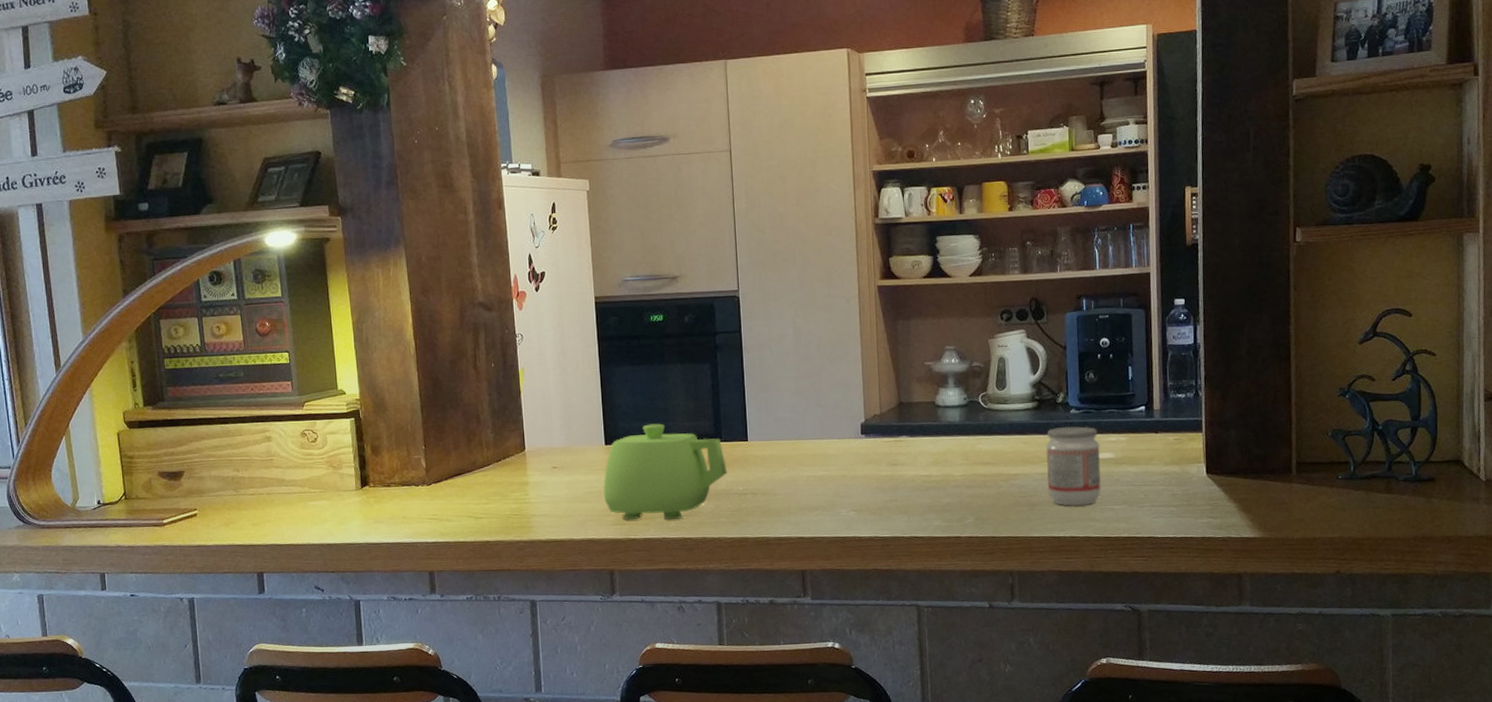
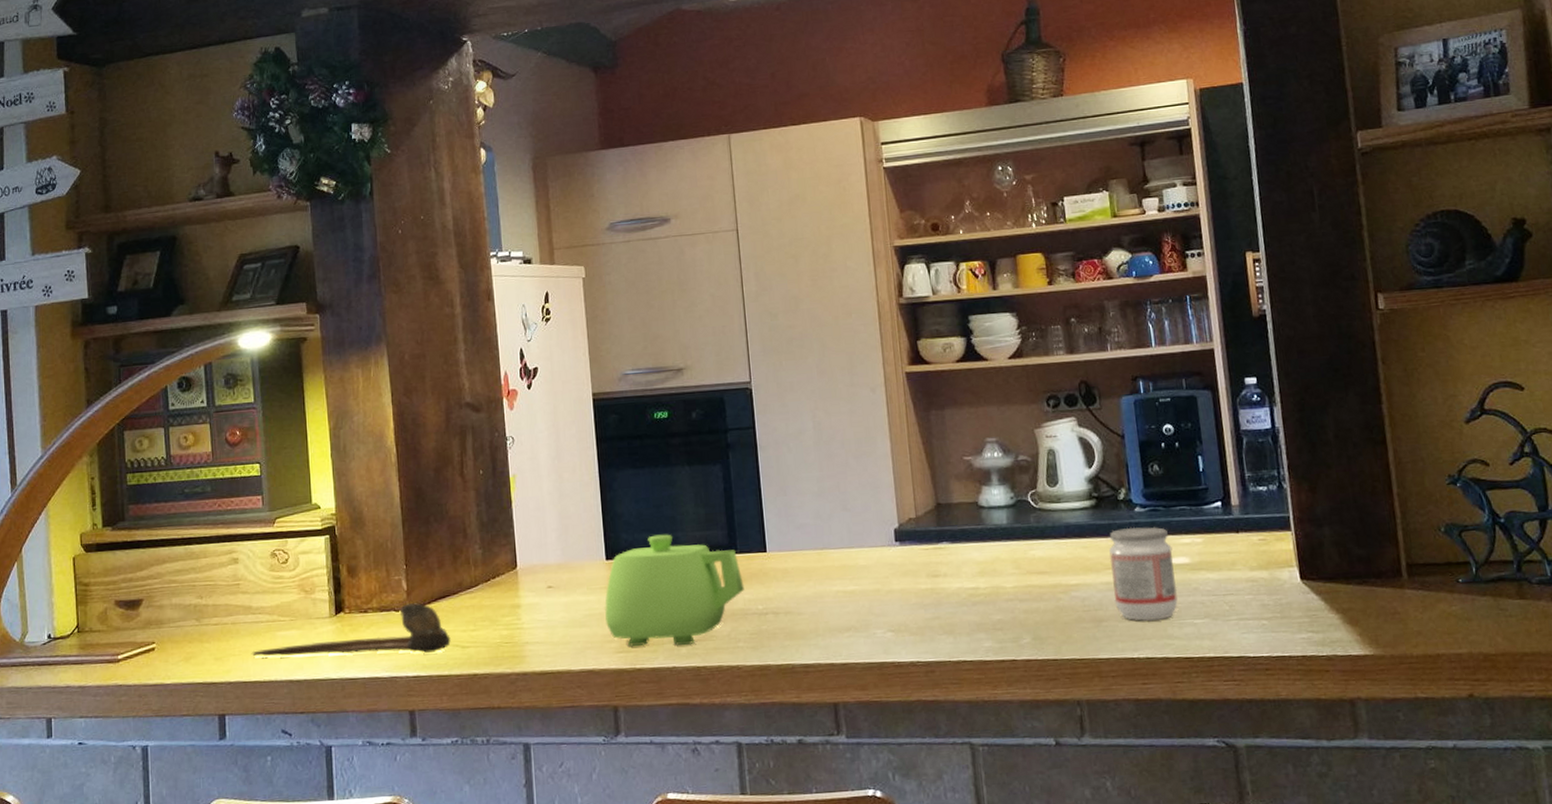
spoon: none [285,479,466,524] -> present [251,603,451,658]

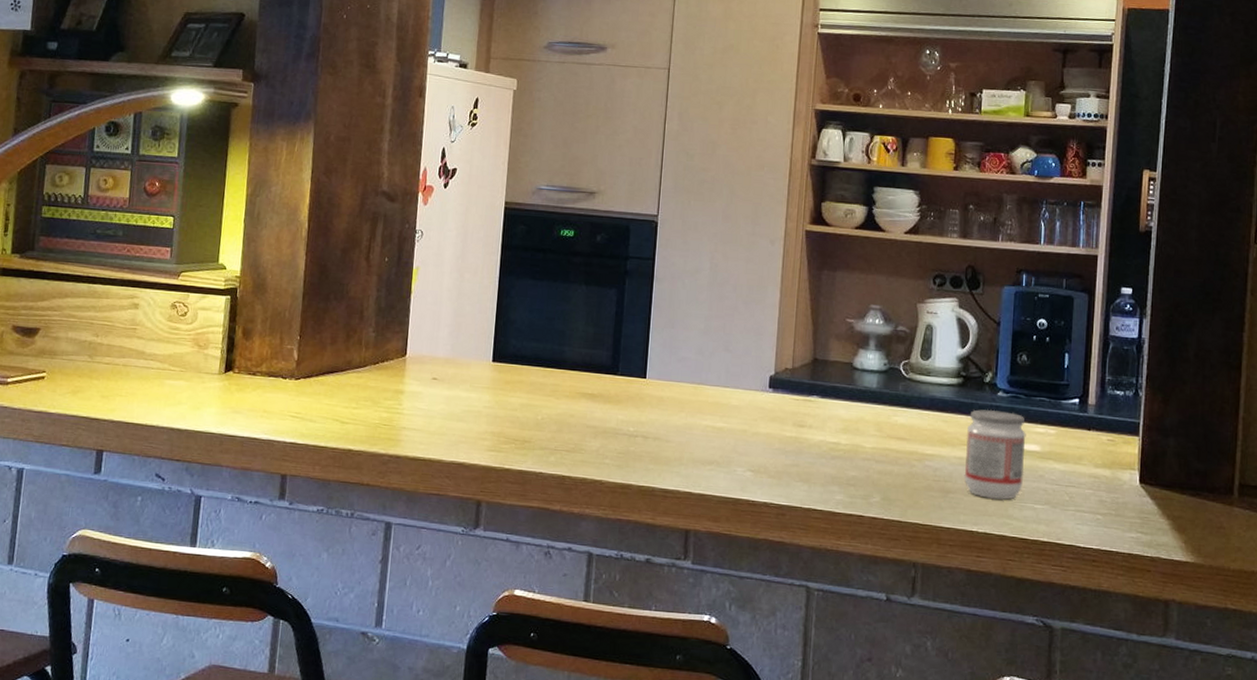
spoon: present [251,603,451,658] -> none [137,373,332,423]
teapot: present [605,534,744,647] -> none [483,345,620,454]

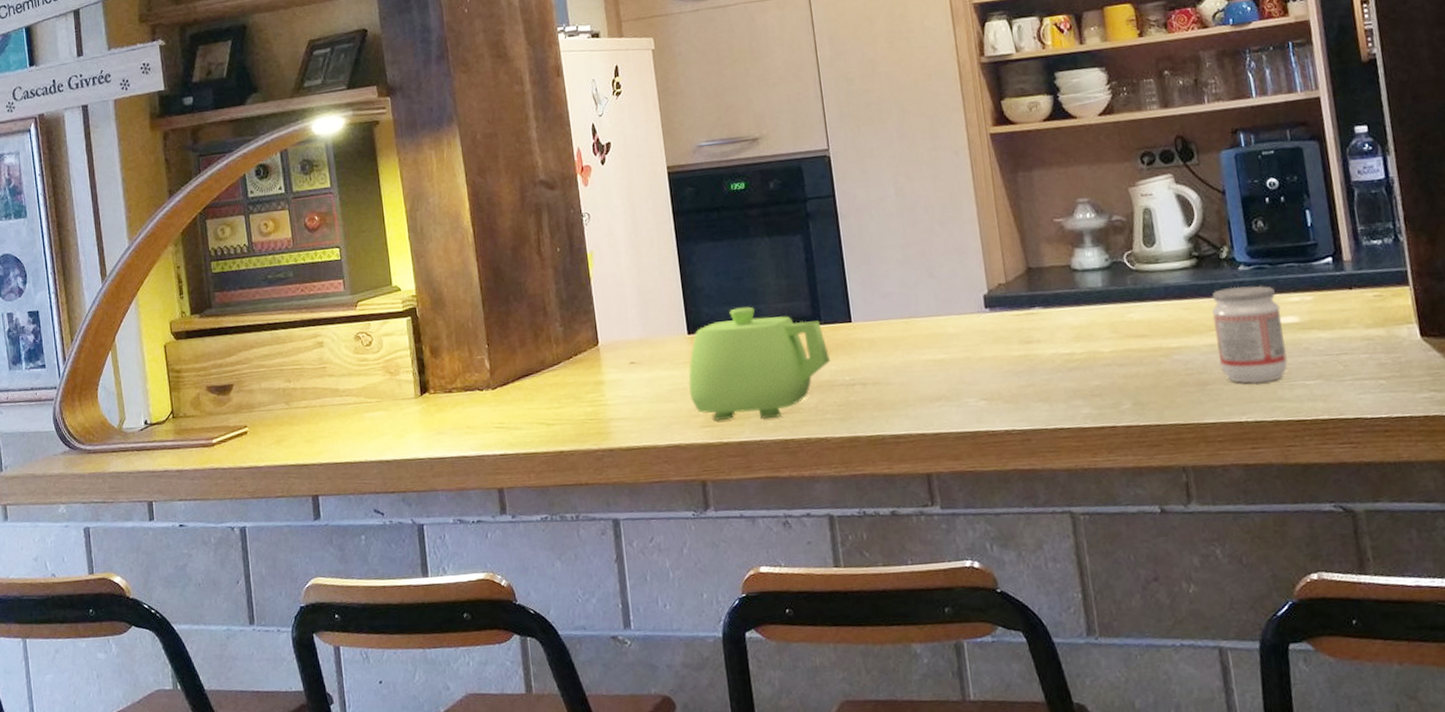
teapot: none [483,345,620,454] -> present [688,306,830,421]

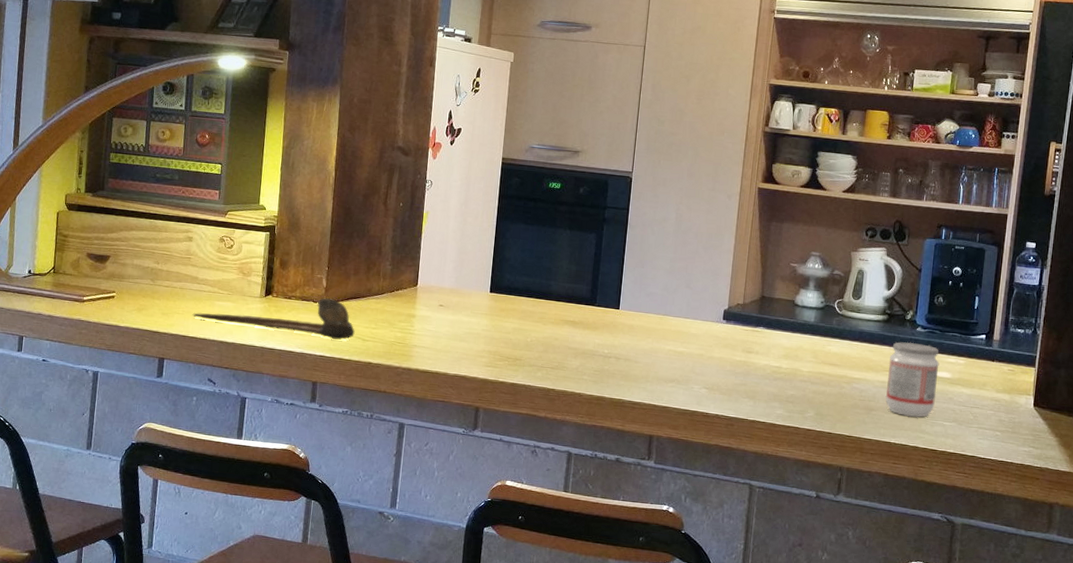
spoon: none [340,382,536,439] -> present [192,298,355,340]
teapot: present [688,306,830,421] -> none [481,280,597,371]

